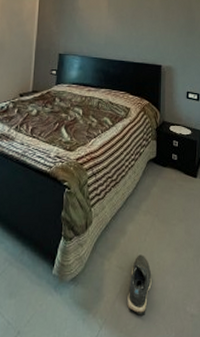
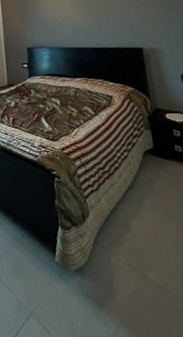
shoe: present [127,254,152,316] -> none [144,255,174,325]

